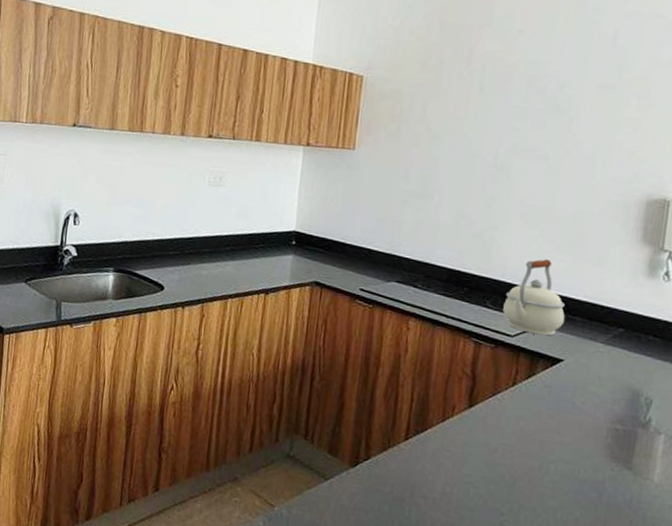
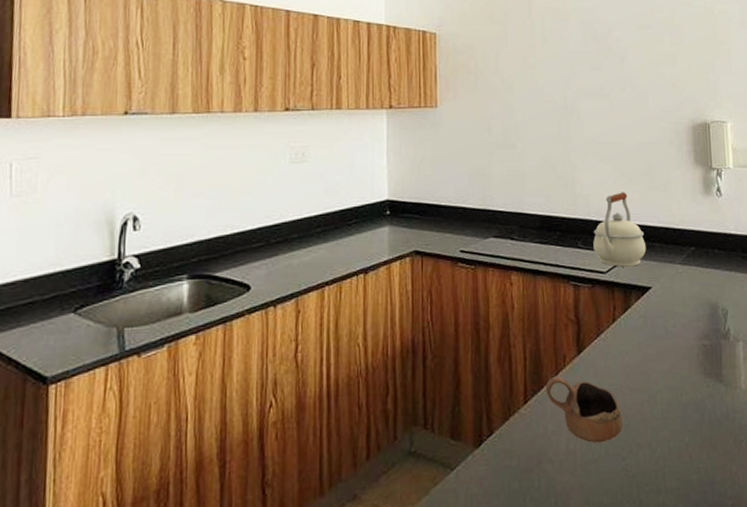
cup: none [428,422,507,494] -> present [545,376,622,444]

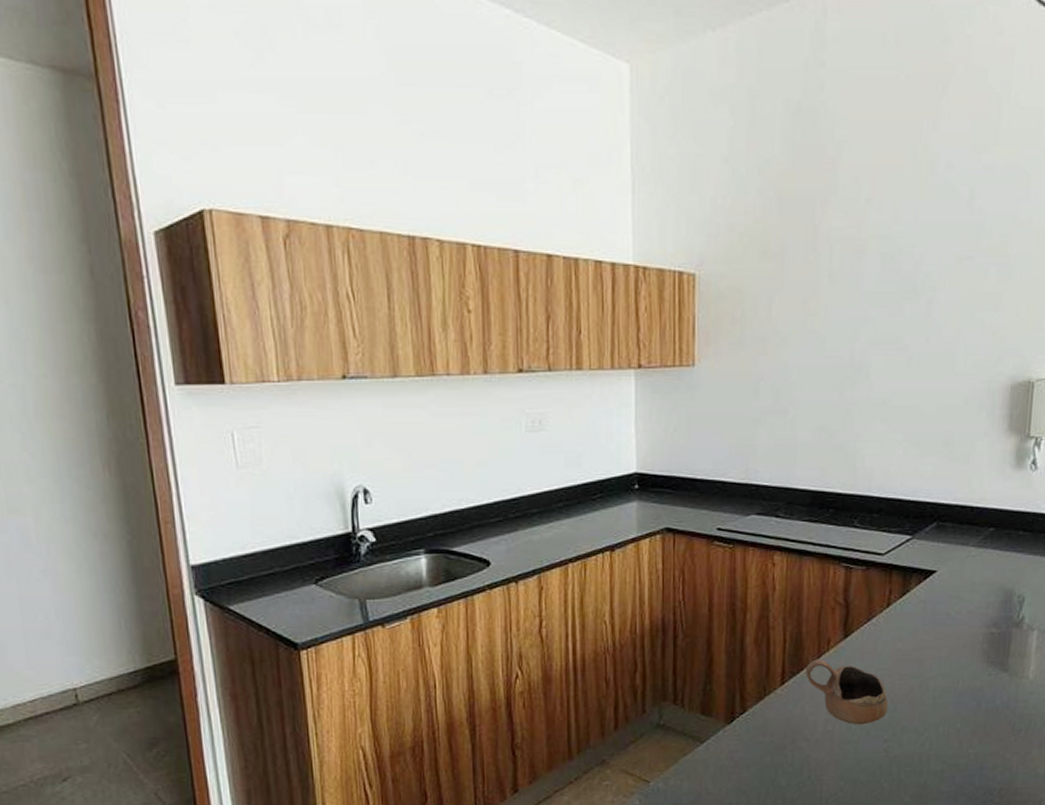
kettle: present [593,192,647,267] -> none [872,464,936,549]

